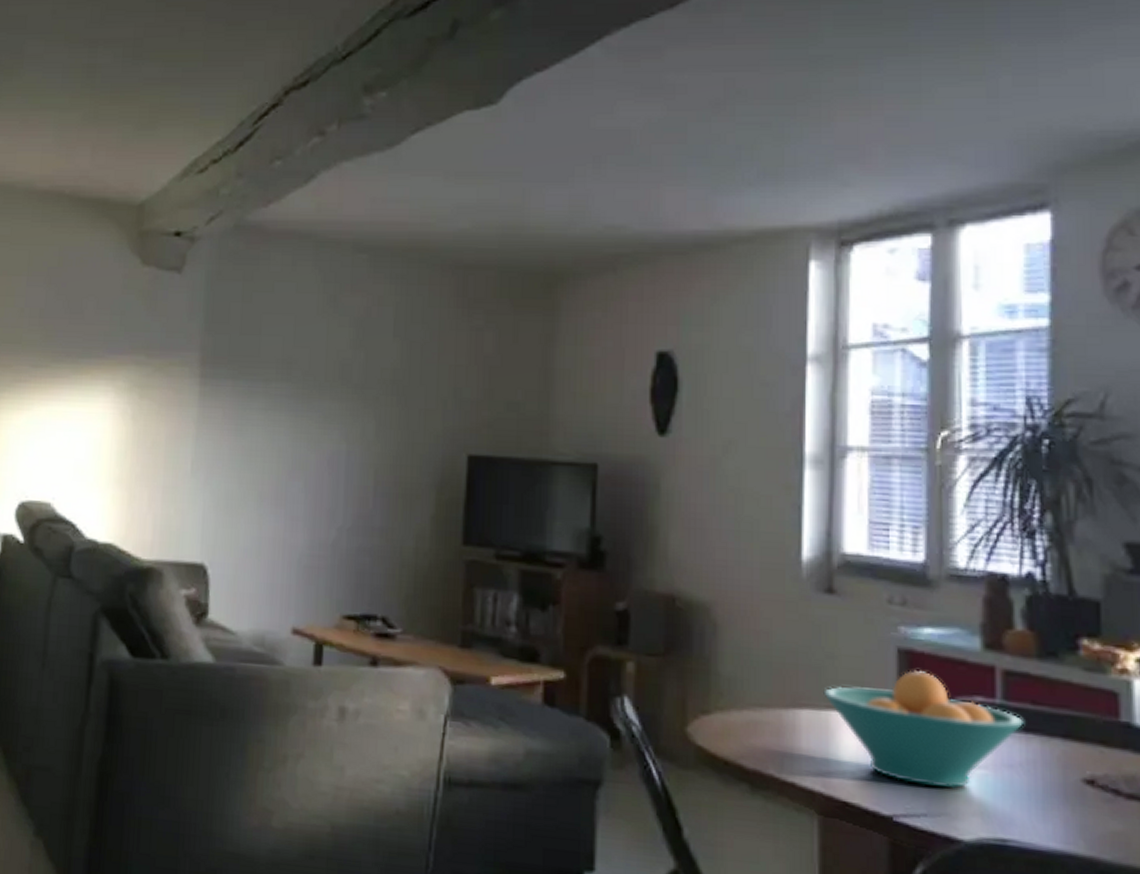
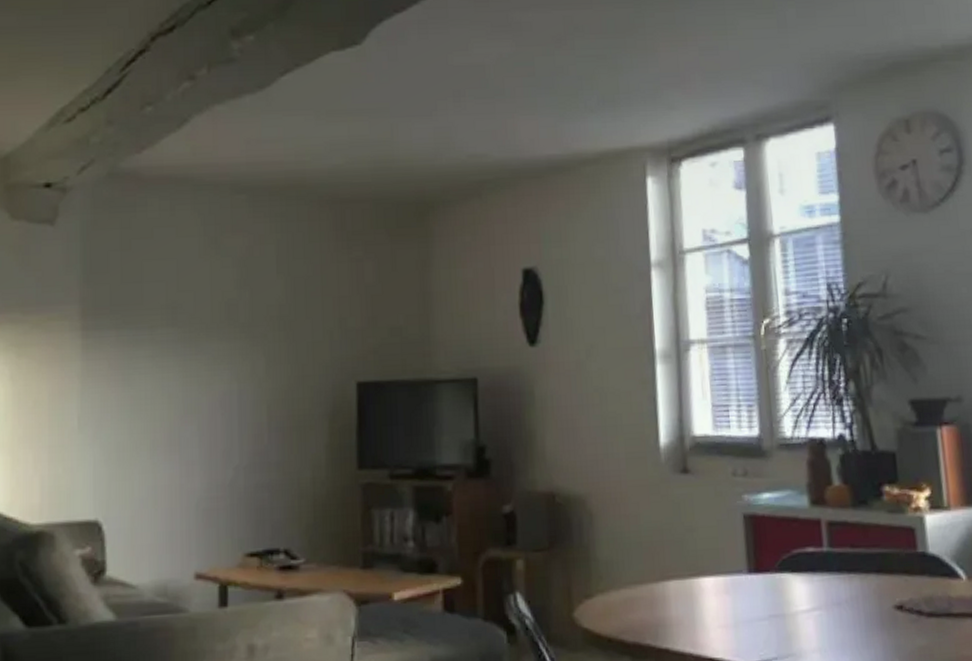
fruit bowl: present [823,670,1024,789] -> none [686,532,846,632]

